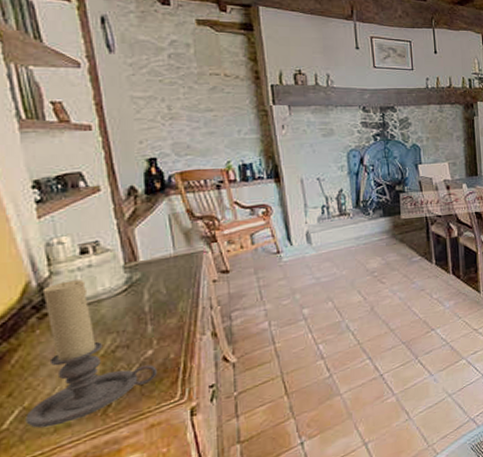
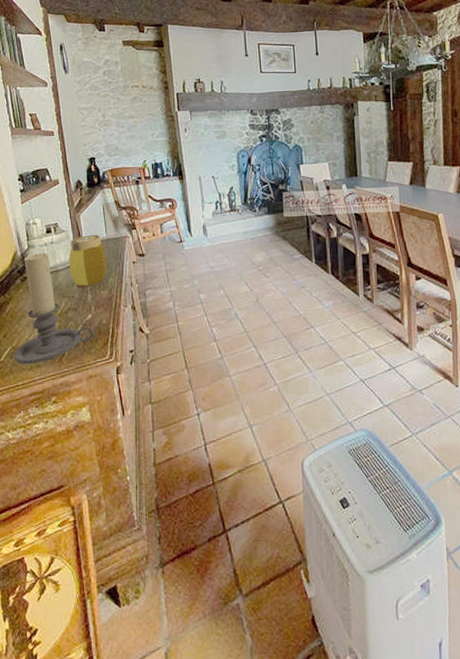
jar: none [116,251,176,318] -> present [68,235,107,288]

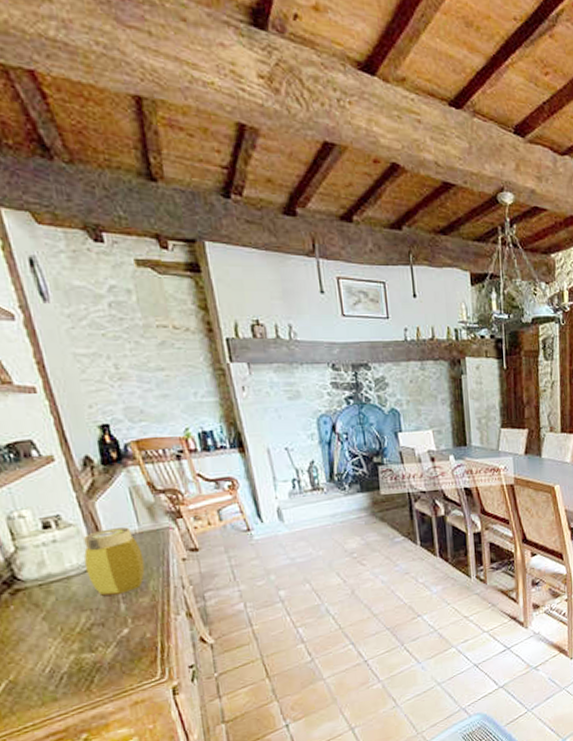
candle holder: present [13,253,94,365] -> none [11,555,135,701]

